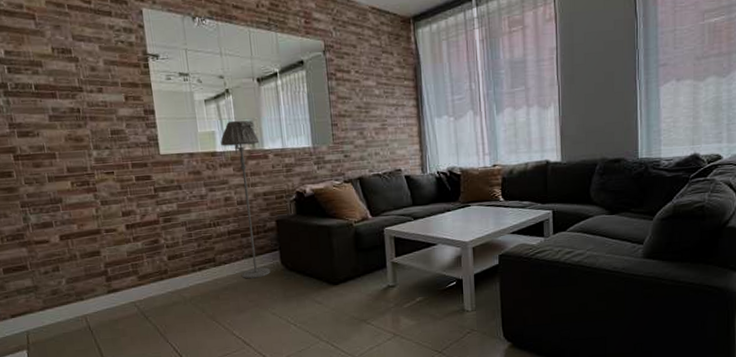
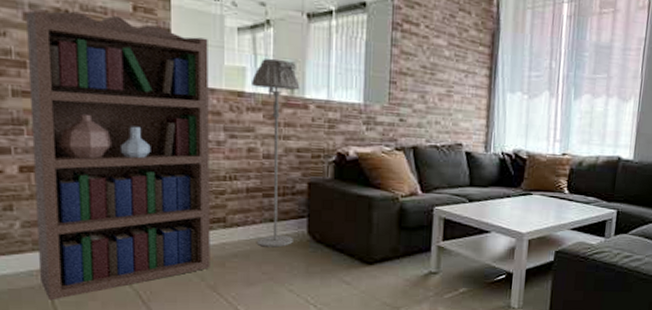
bookcase: none [50,106,208,339] -> present [26,10,210,301]

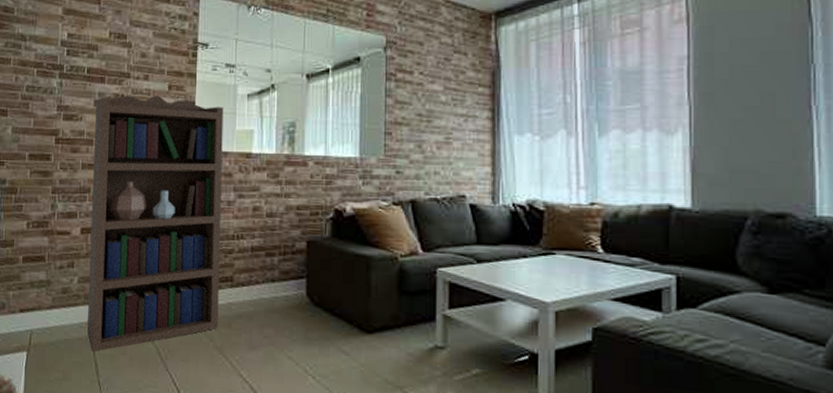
floor lamp: present [252,58,300,248] -> none [258,119,300,310]

